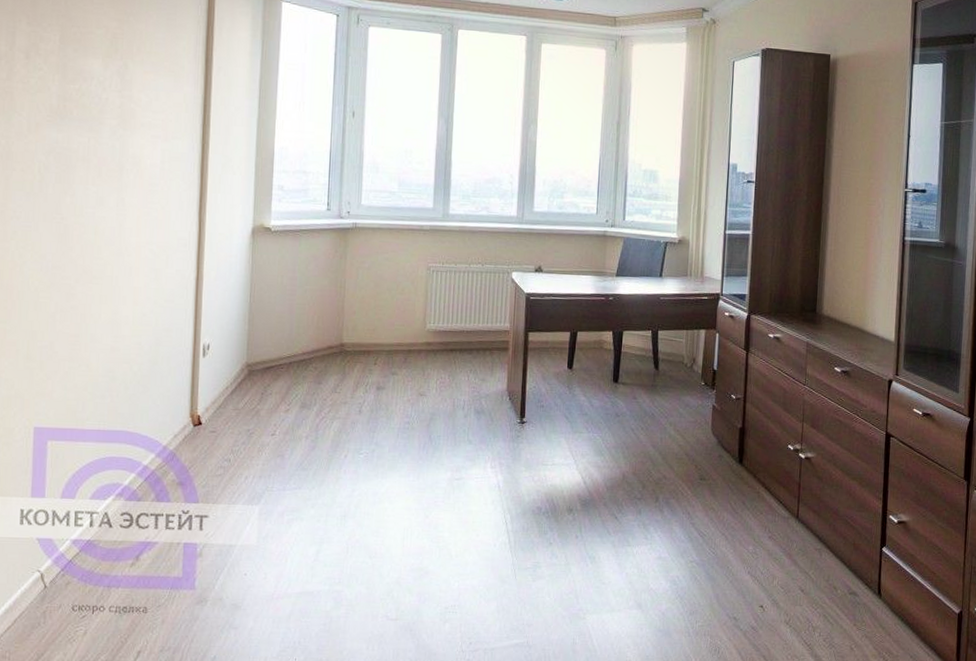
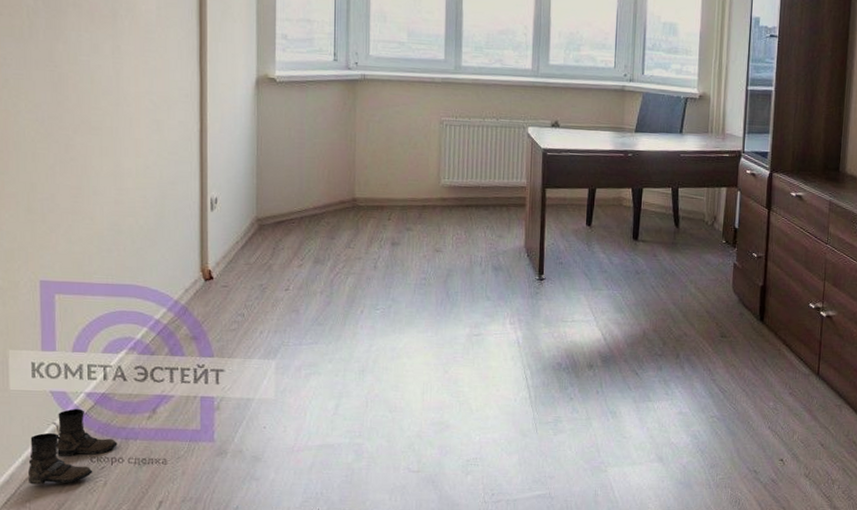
boots: none [10,556,100,634] -> present [28,408,118,485]

